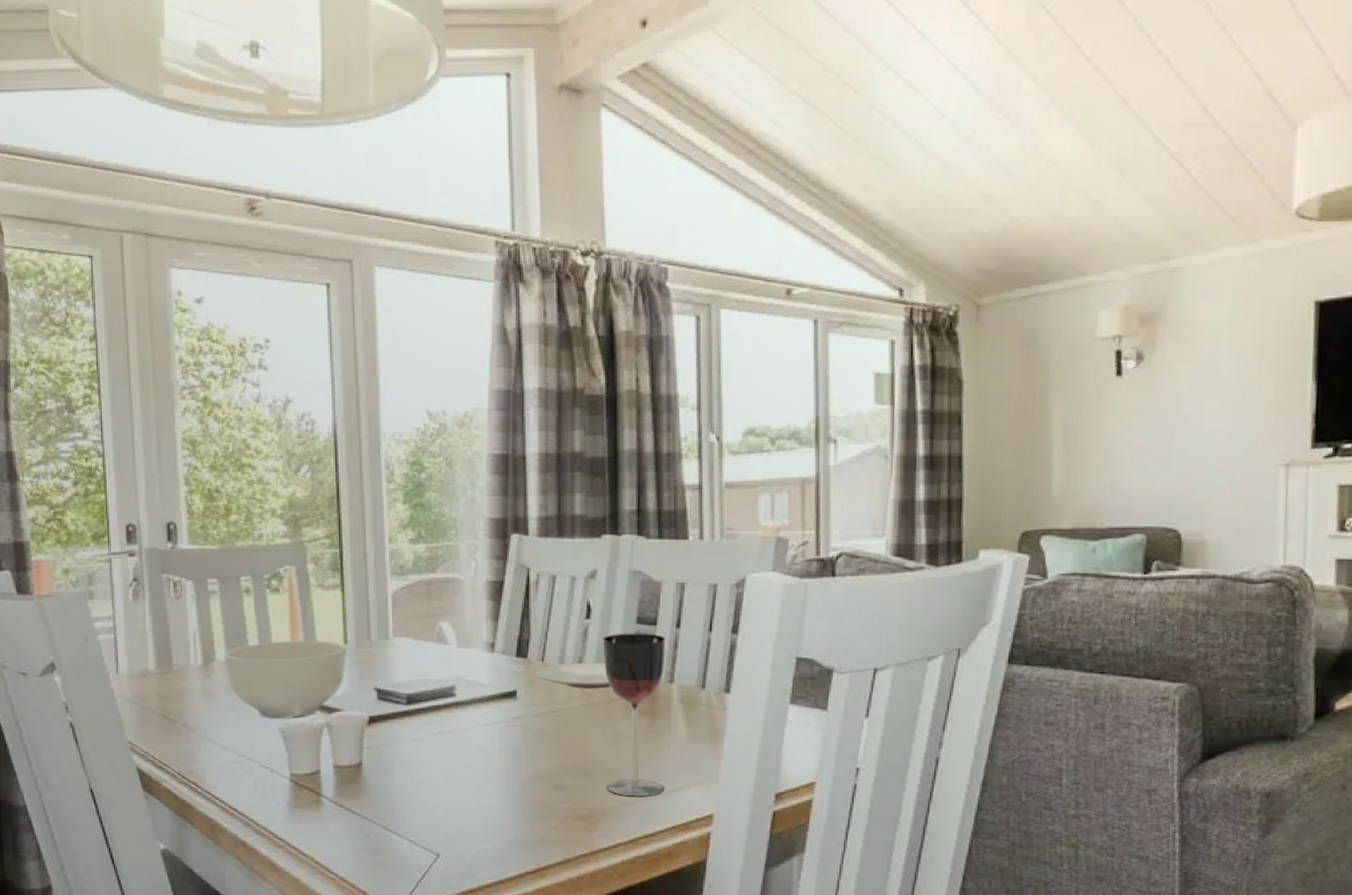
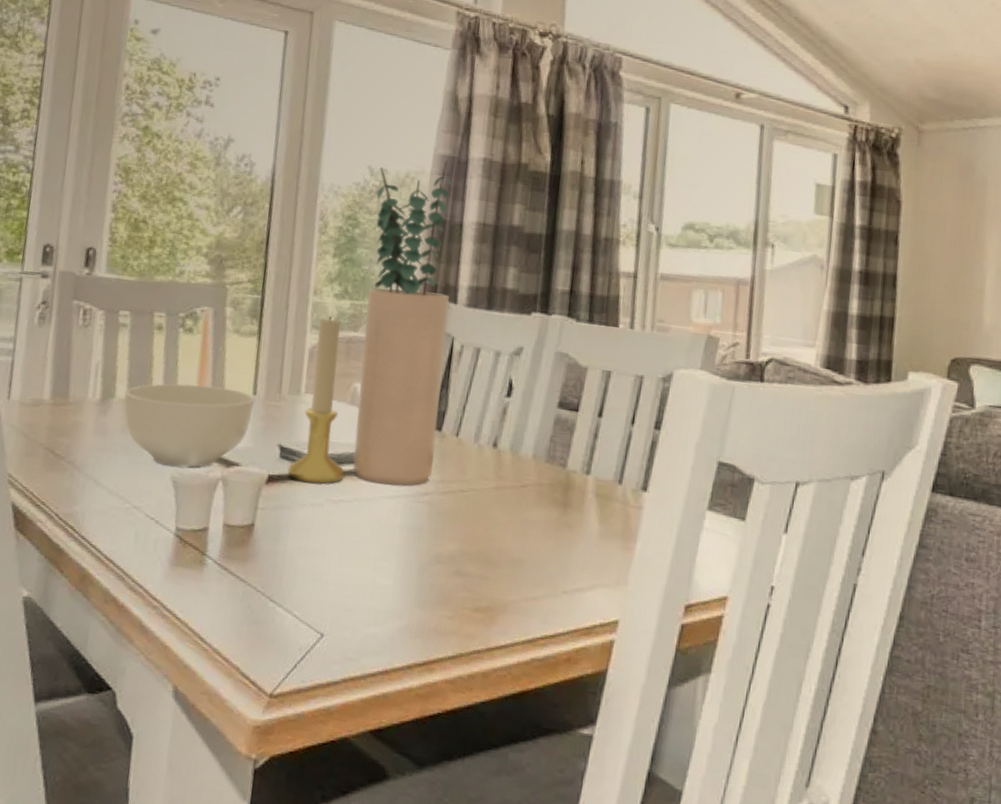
candle holder: none [386,562,440,720] -> present [287,317,345,484]
vase: none [437,395,523,713] -> present [352,160,453,487]
plate: present [536,663,610,689] -> none [449,441,525,472]
wineglass: present [603,633,666,797] -> none [509,416,586,594]

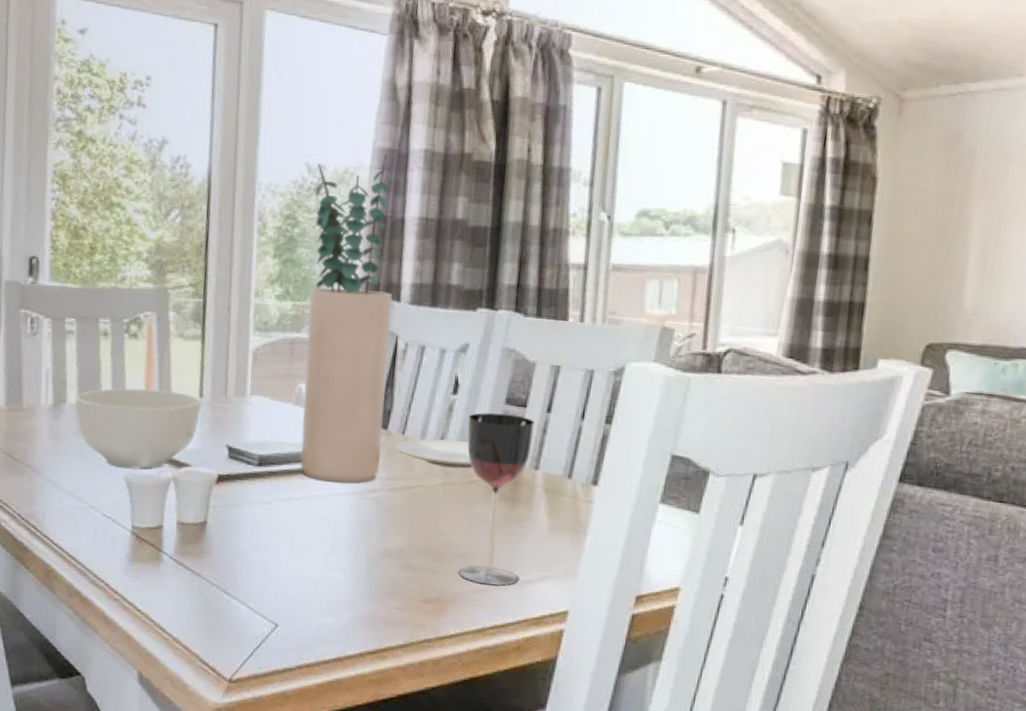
candle holder: present [287,317,345,484] -> none [236,318,292,483]
plate: none [449,441,525,472] -> present [396,438,472,469]
wineglass: none [509,416,586,594] -> present [458,412,535,585]

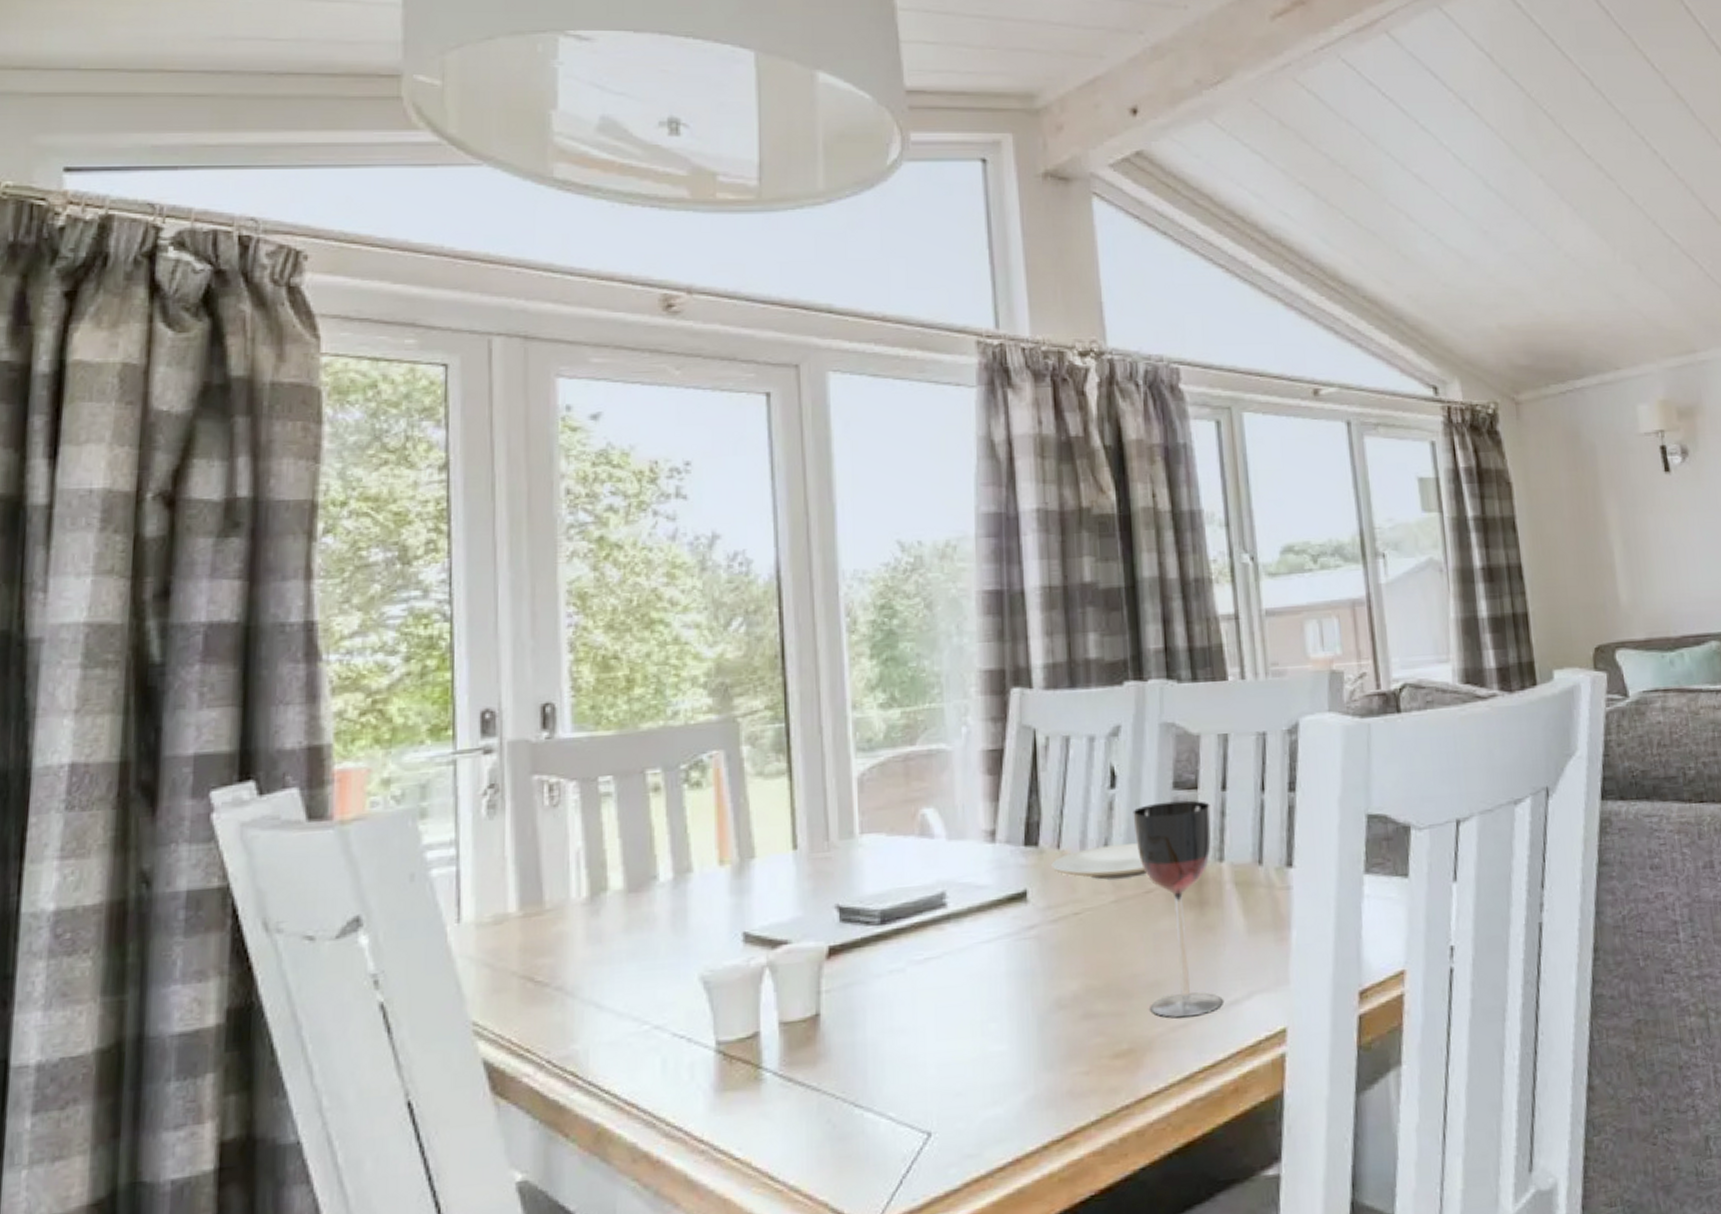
bowl: present [75,388,202,469] -> none [620,847,797,964]
vase: present [300,154,394,484] -> none [911,519,1036,928]

